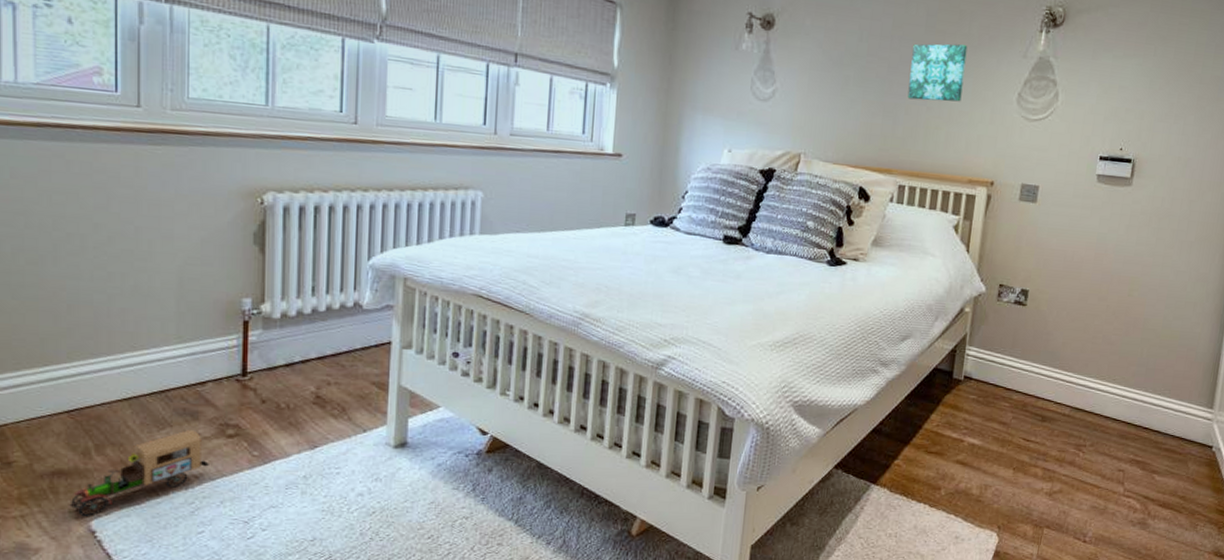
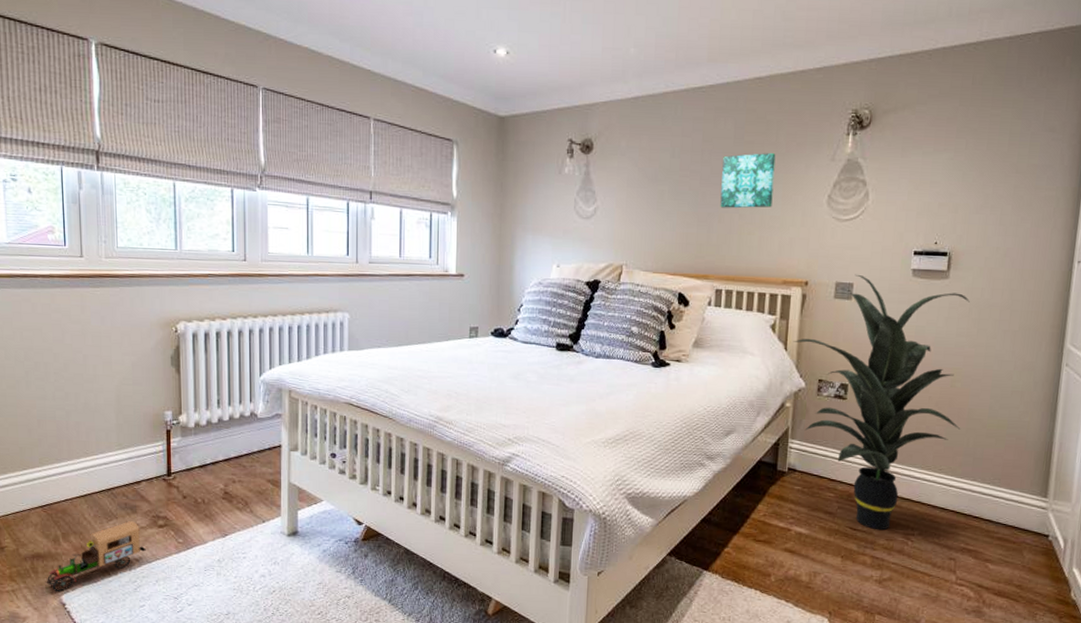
indoor plant: none [975,176,1151,442] -> present [792,274,970,531]

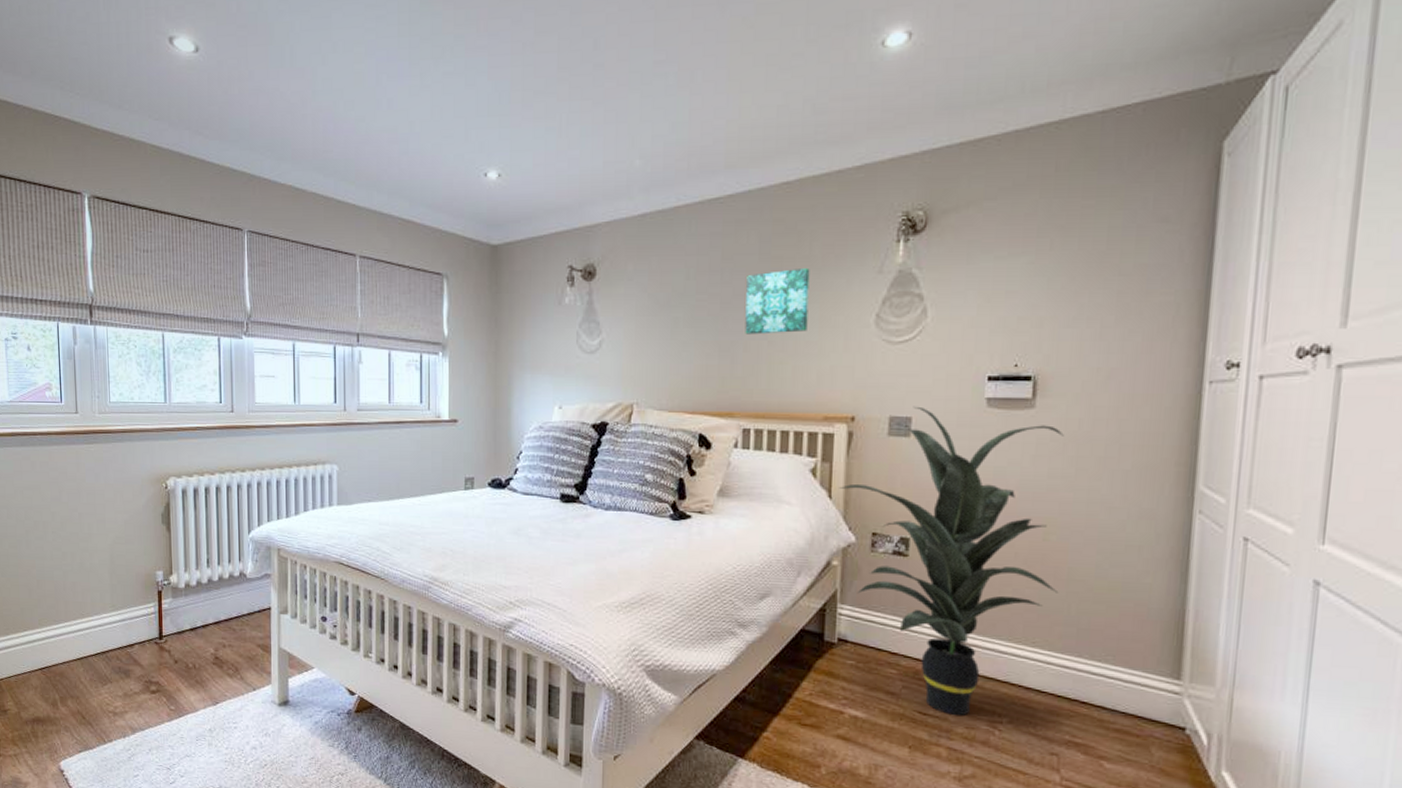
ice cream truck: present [46,520,146,592] -> none [45,685,139,758]

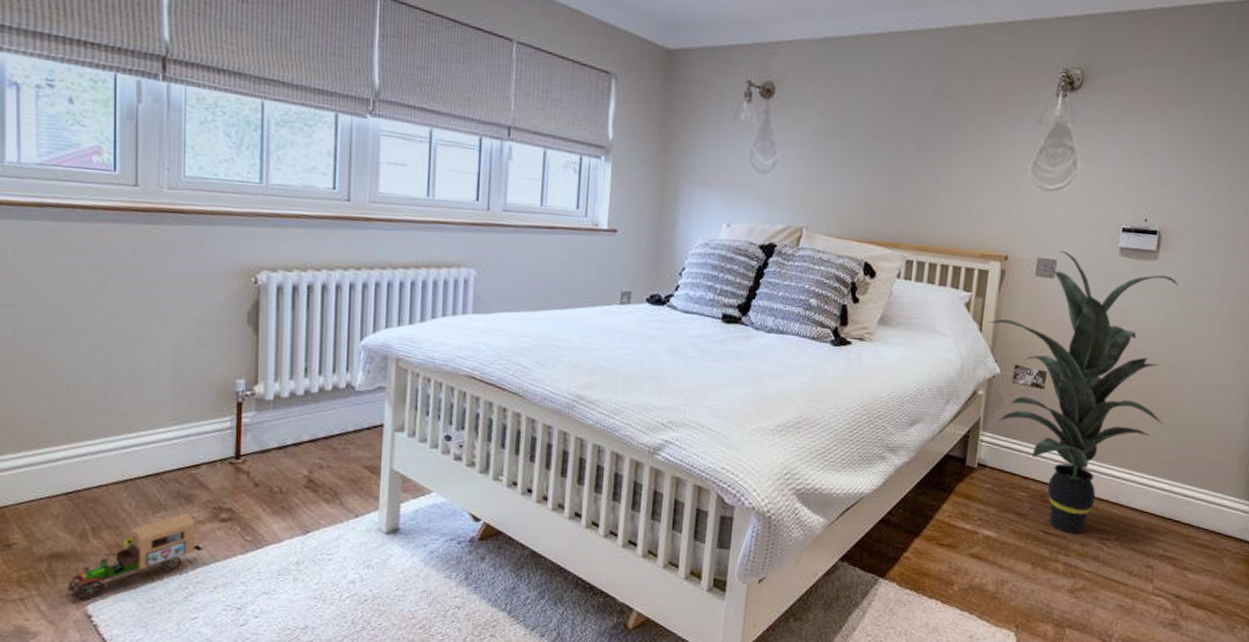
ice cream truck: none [45,685,139,758] -> present [67,512,203,601]
wall art: present [745,267,810,335] -> none [915,110,979,172]

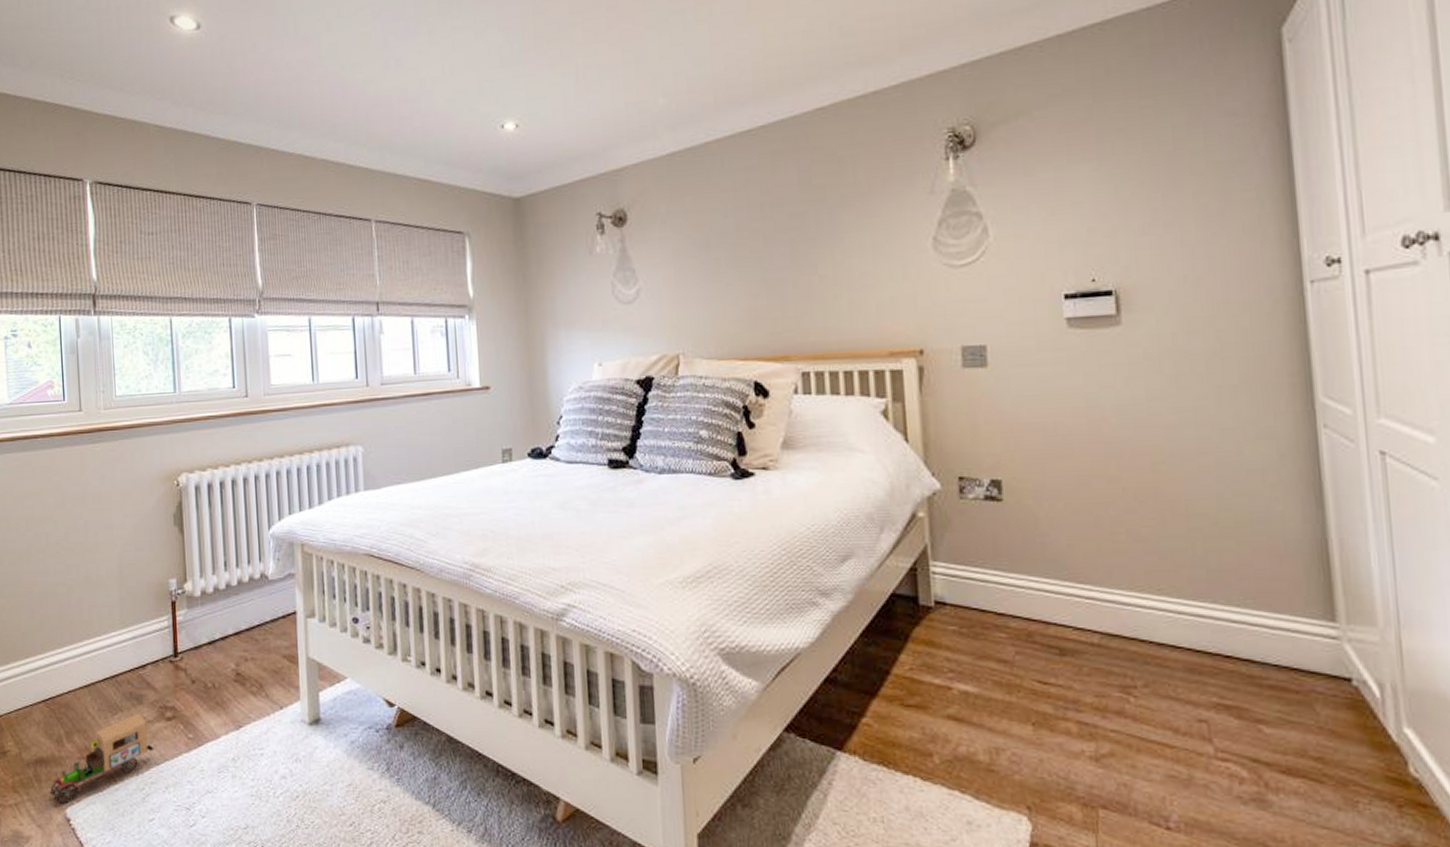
indoor plant: present [988,250,1179,535] -> none [914,333,1179,683]

